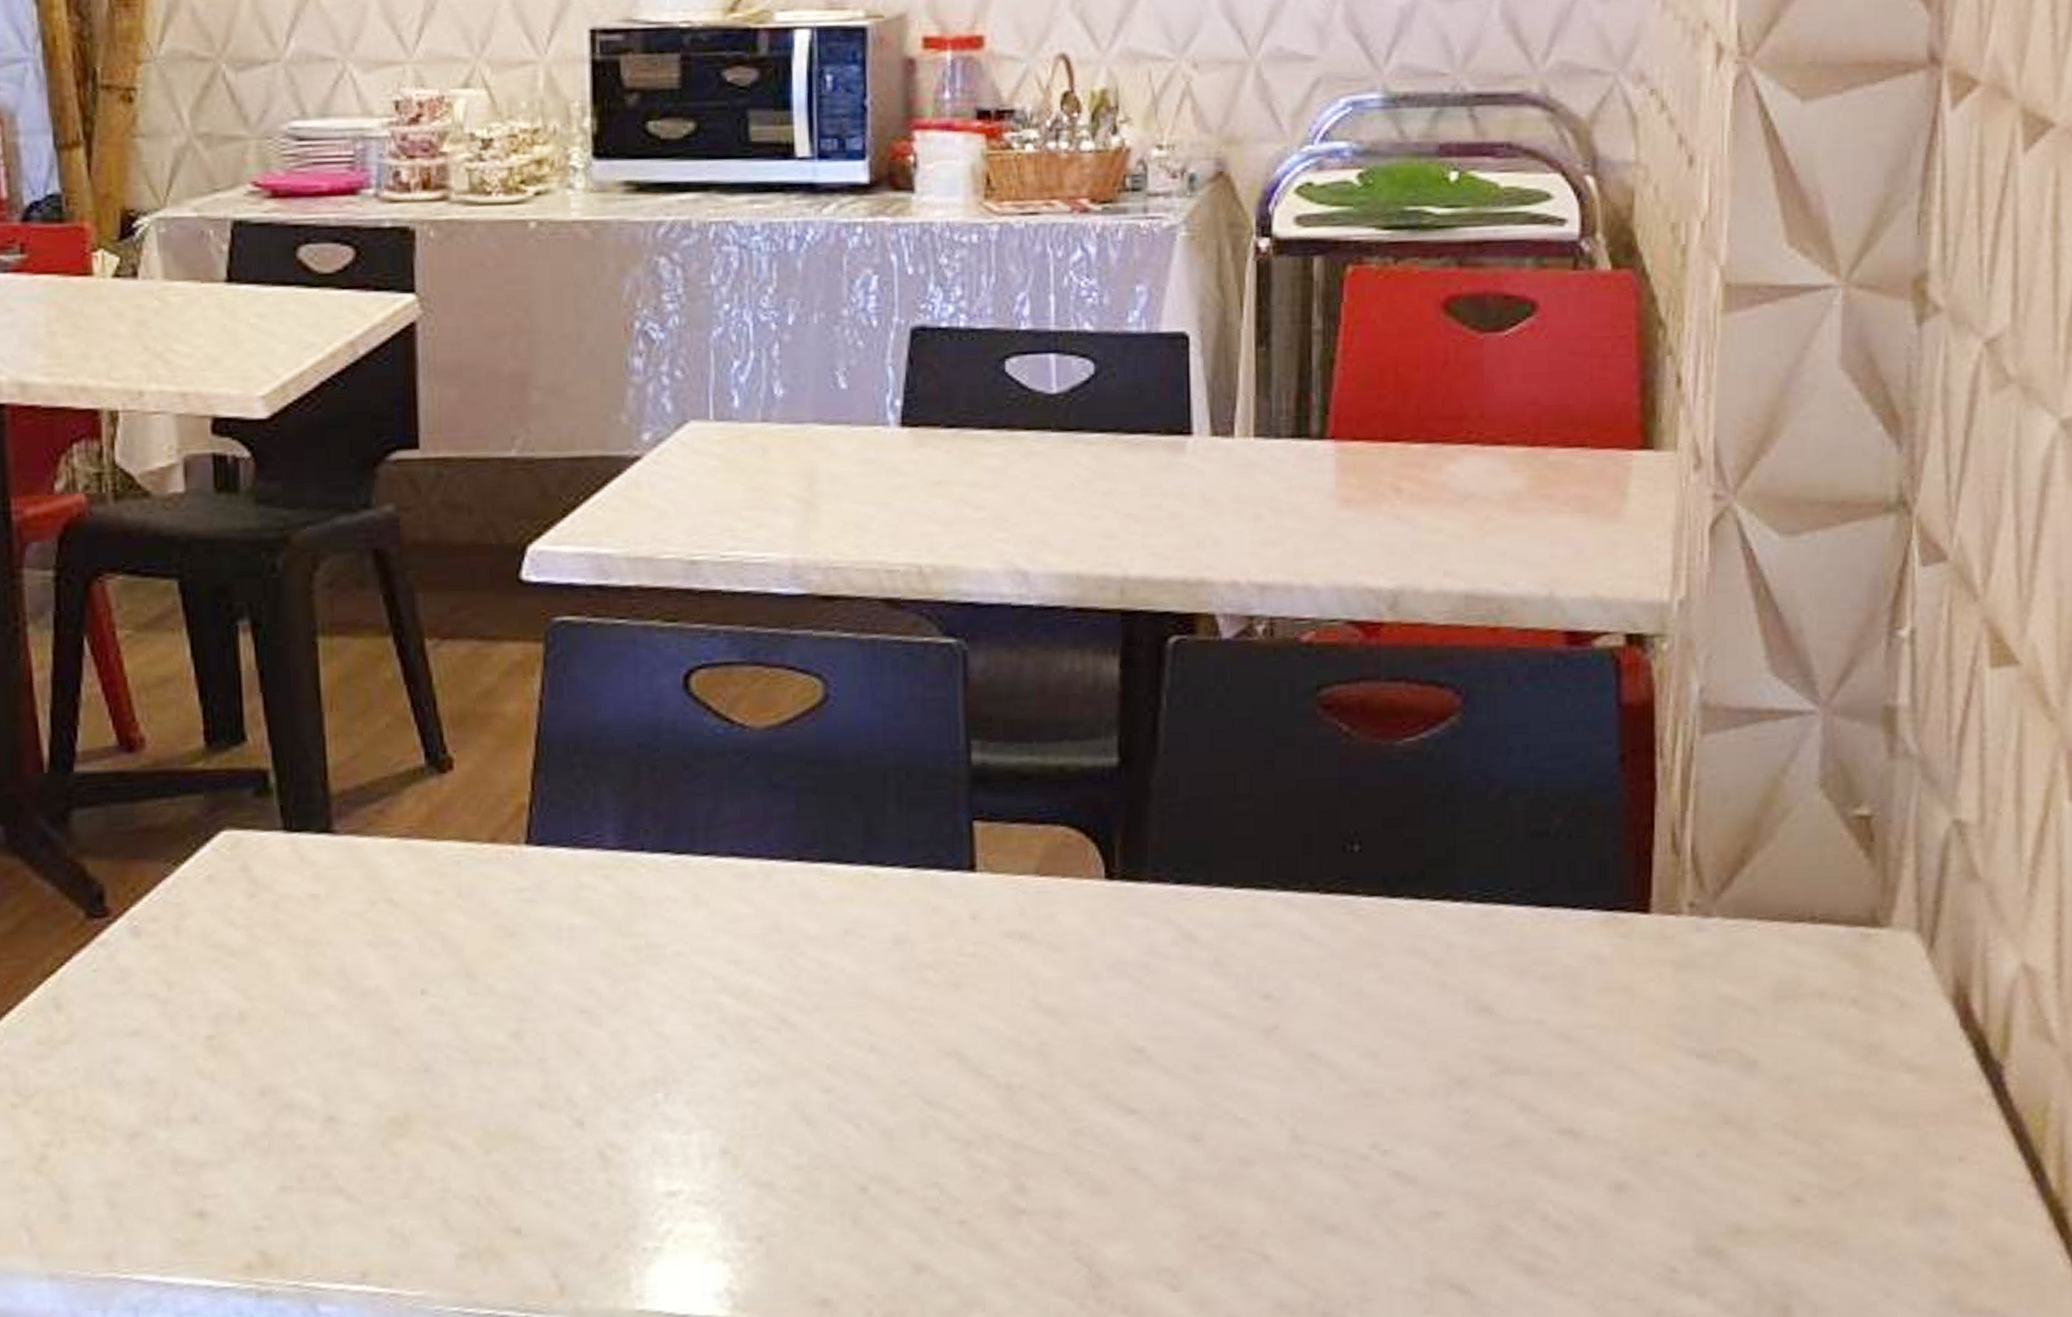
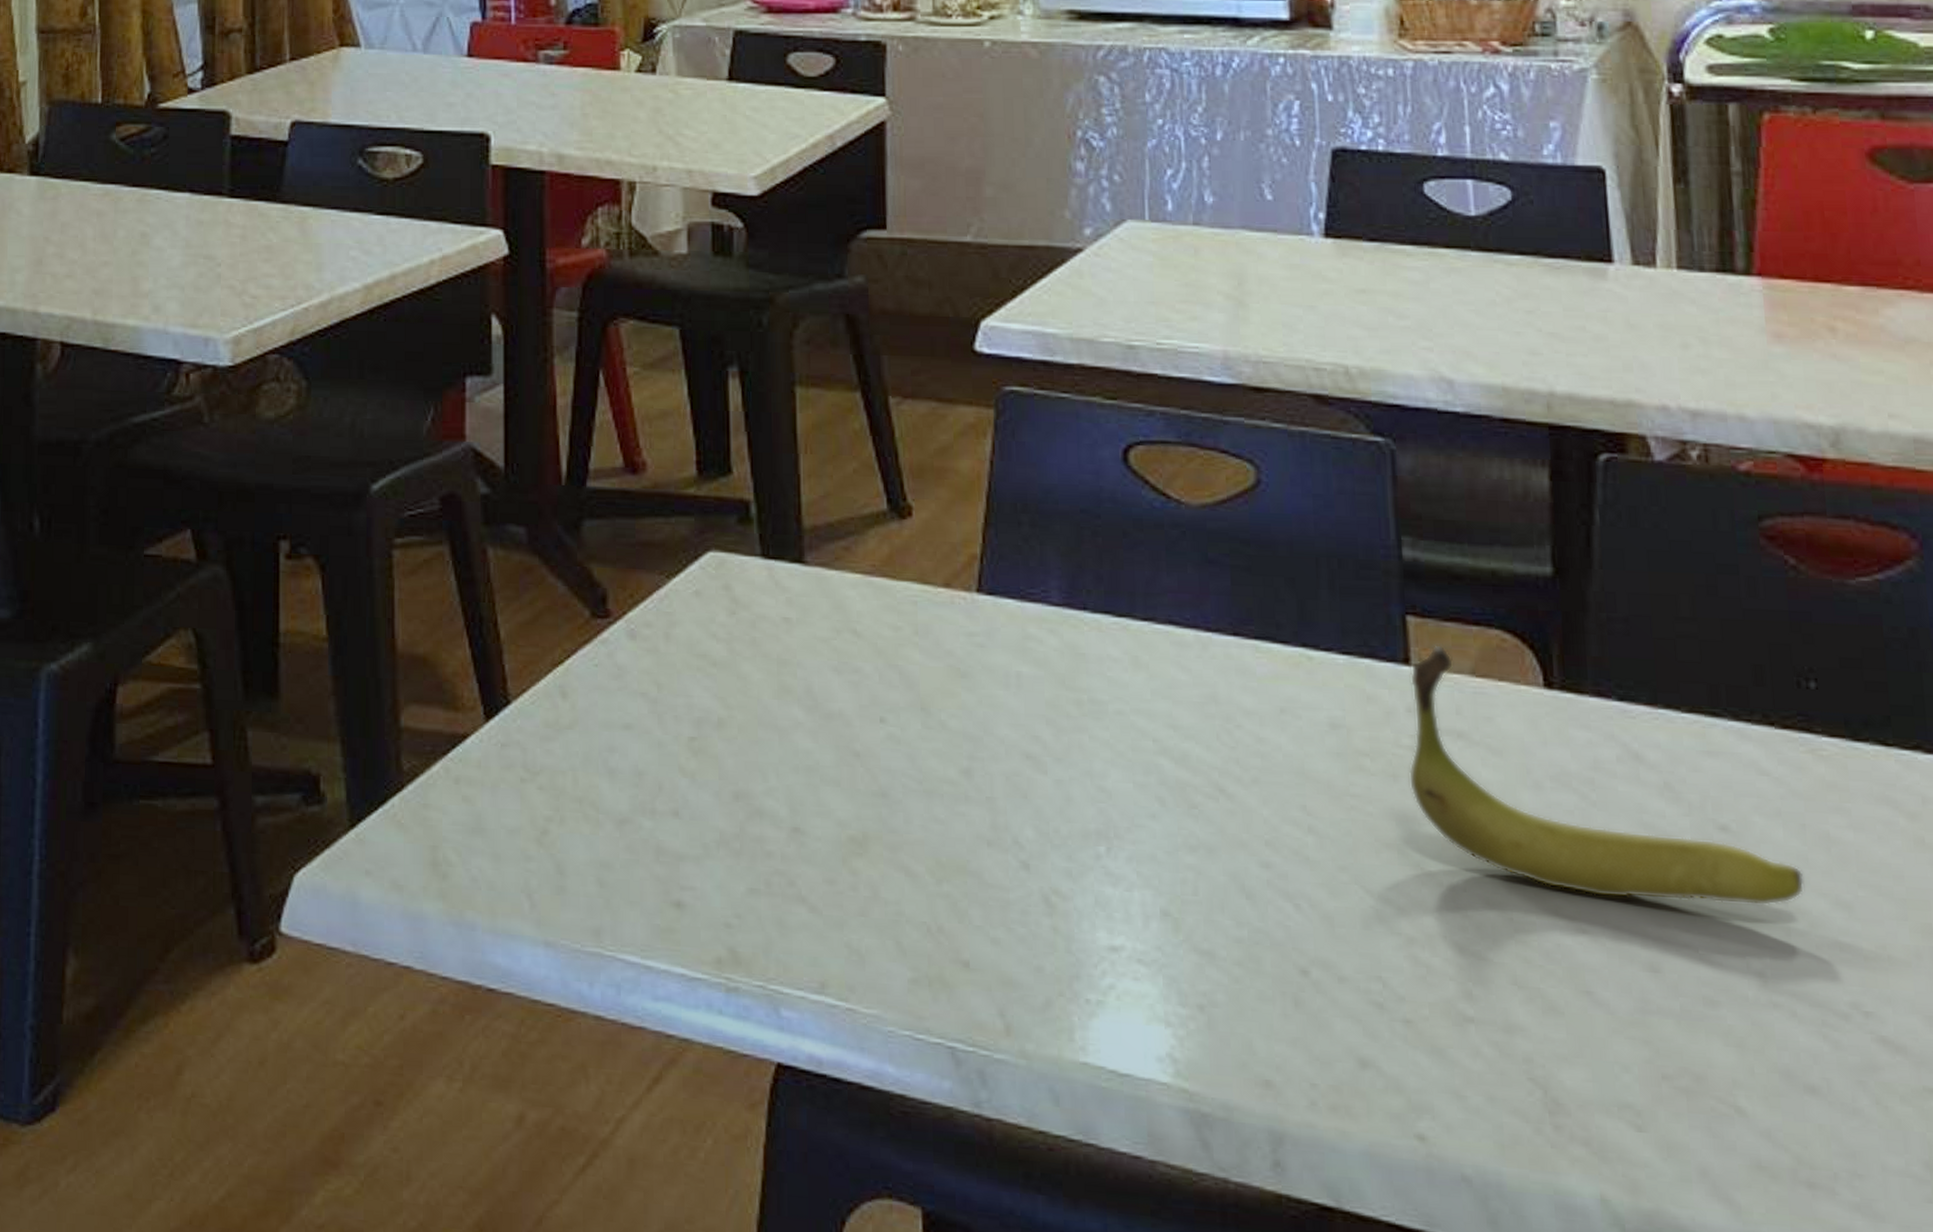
banana: none [970,848,1337,1077] -> present [1408,645,1805,906]

